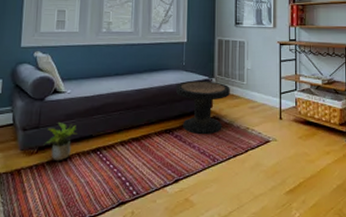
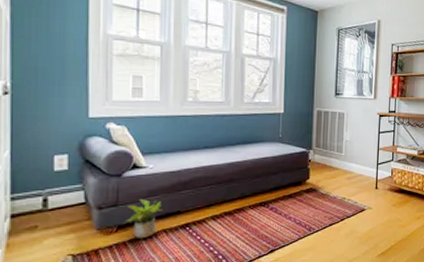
side table: present [175,80,230,135] -> none [271,152,328,206]

